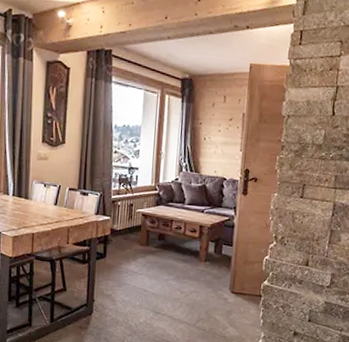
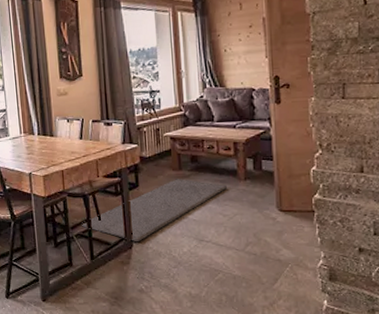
rug: none [45,253,188,310] -> present [81,179,227,242]

